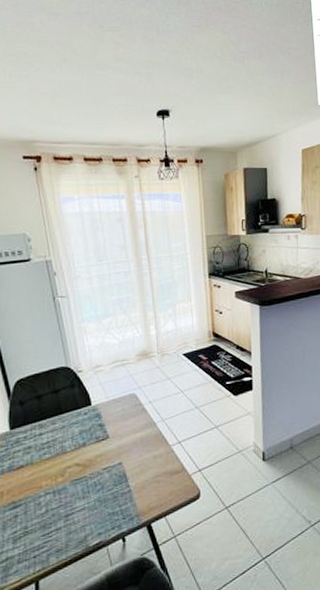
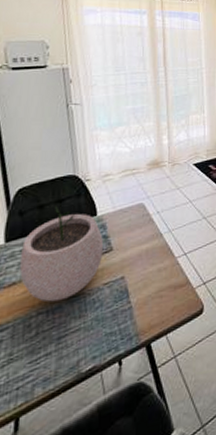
plant pot: none [24,396,100,484] -> present [19,206,103,302]

